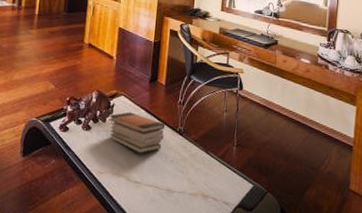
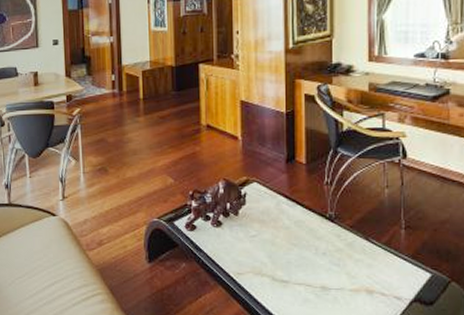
book stack: present [109,112,165,154] -> none [242,200,311,248]

